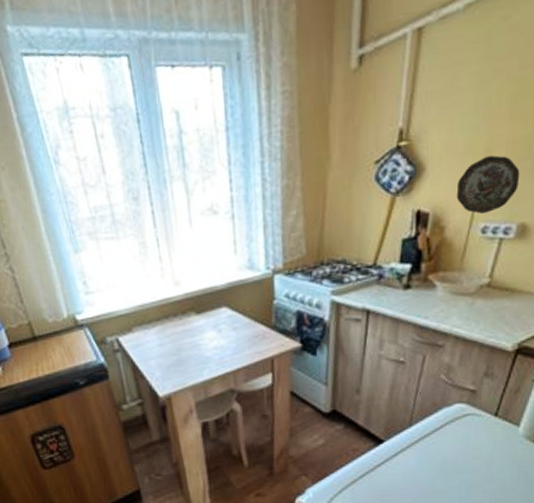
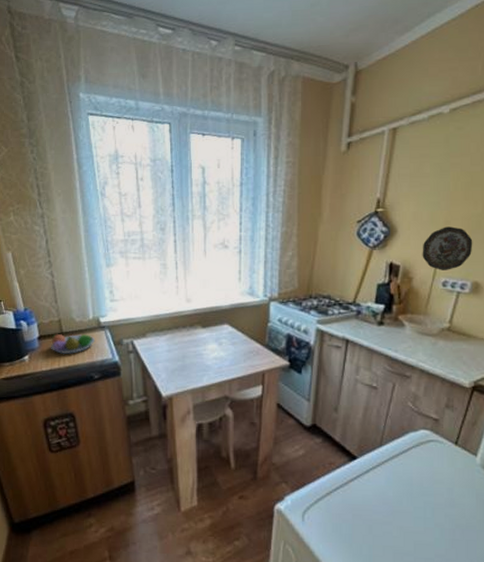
fruit bowl: none [23,336,74,362] -> present [50,333,95,355]

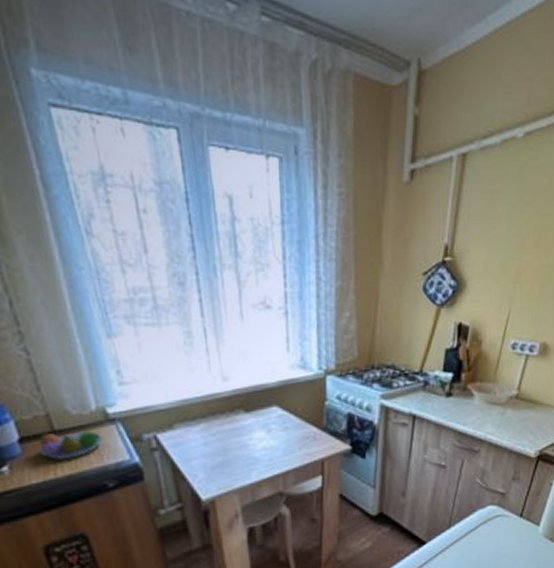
decorative plate: present [422,226,473,270] -> none [492,279,543,331]

